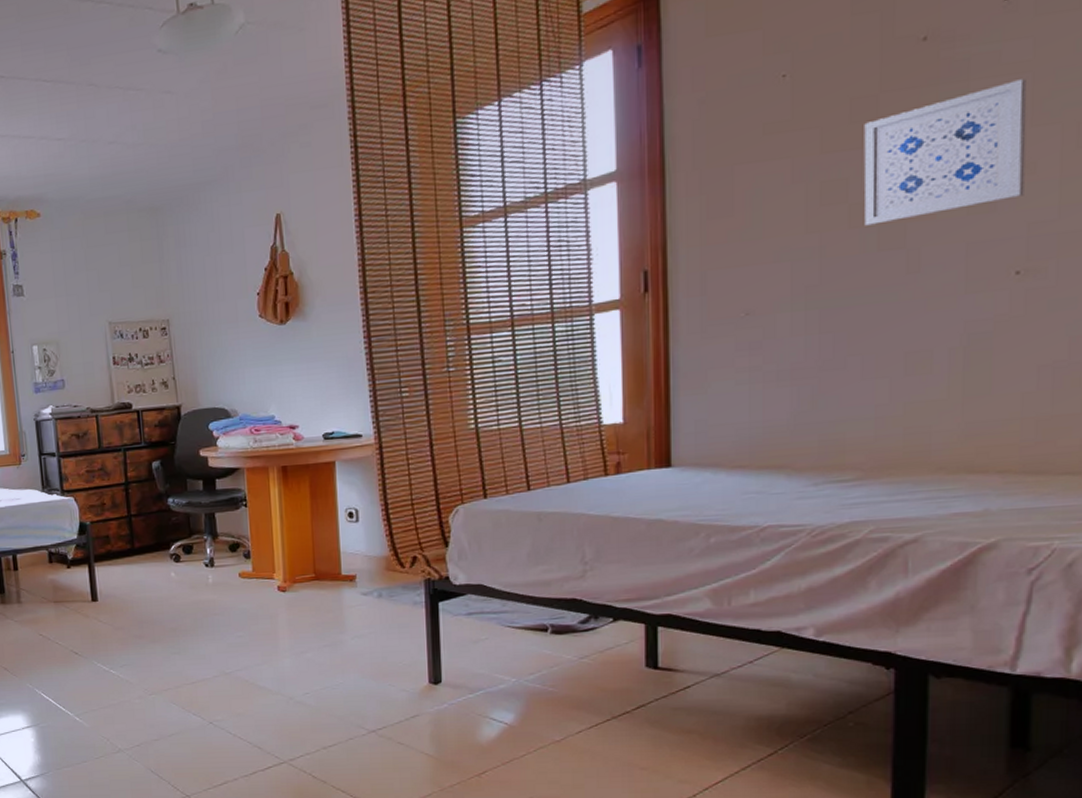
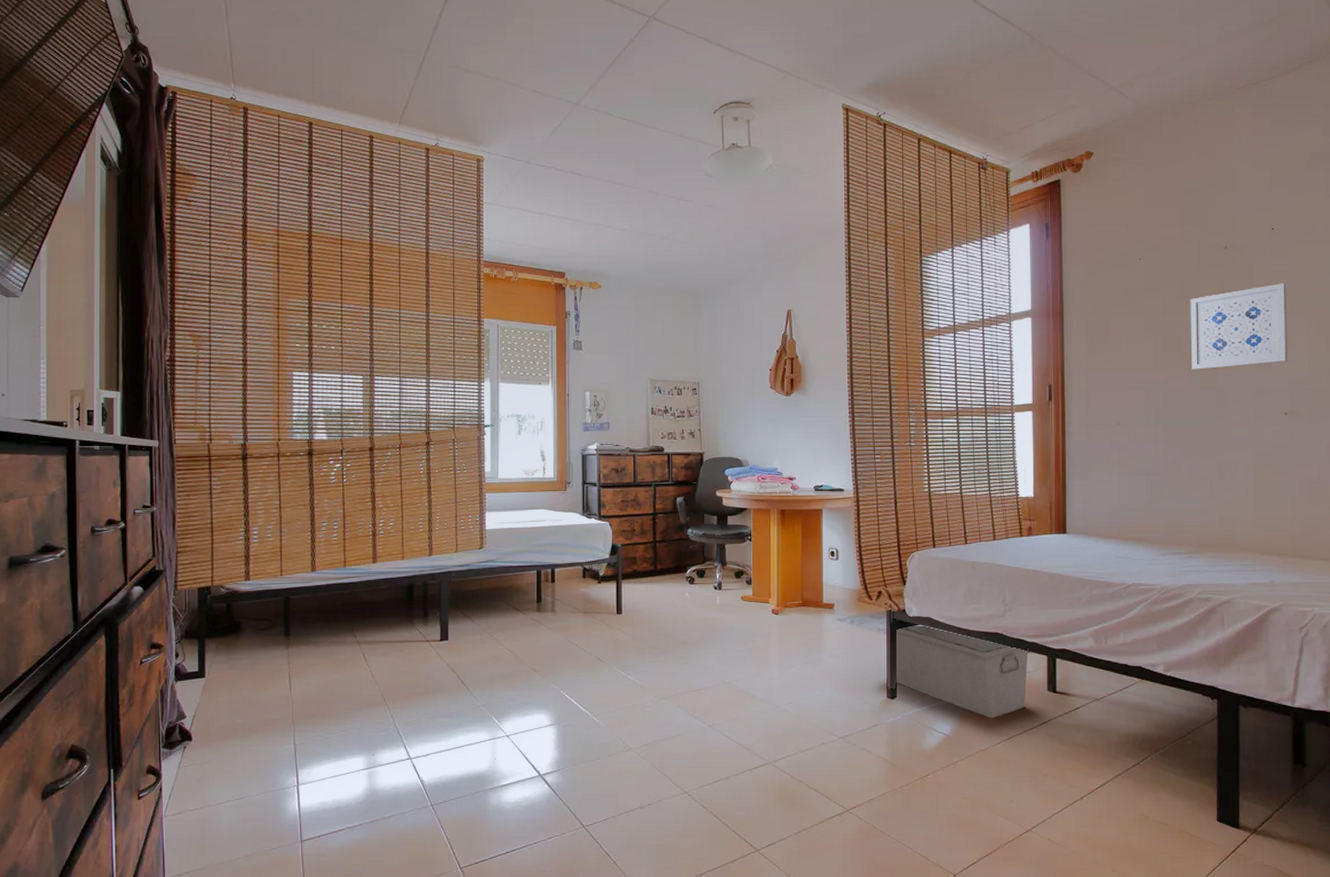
storage bin: none [438,596,619,703] -> present [896,626,1029,718]

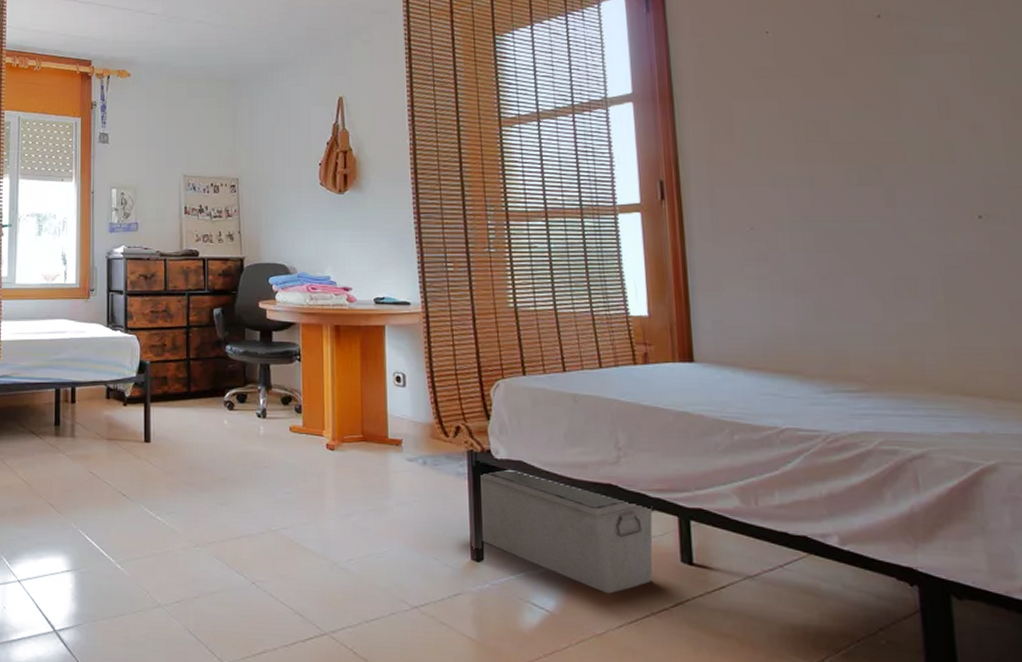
wall art: present [1190,283,1288,370] -> none [837,57,976,163]

